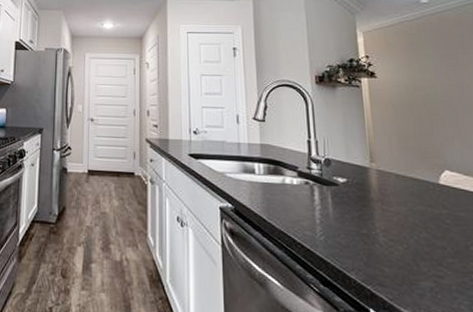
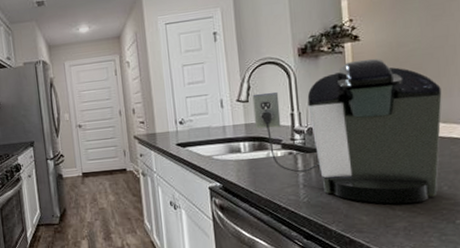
coffee maker: none [269,96,464,261] -> present [252,58,442,204]

